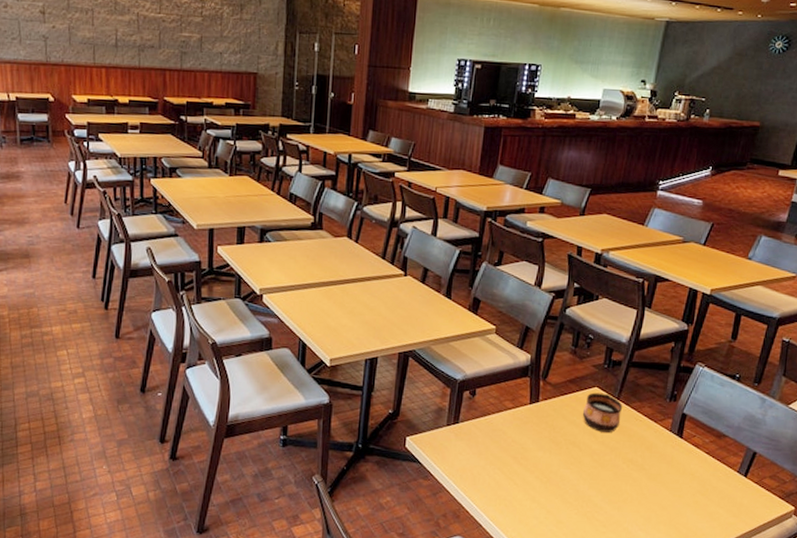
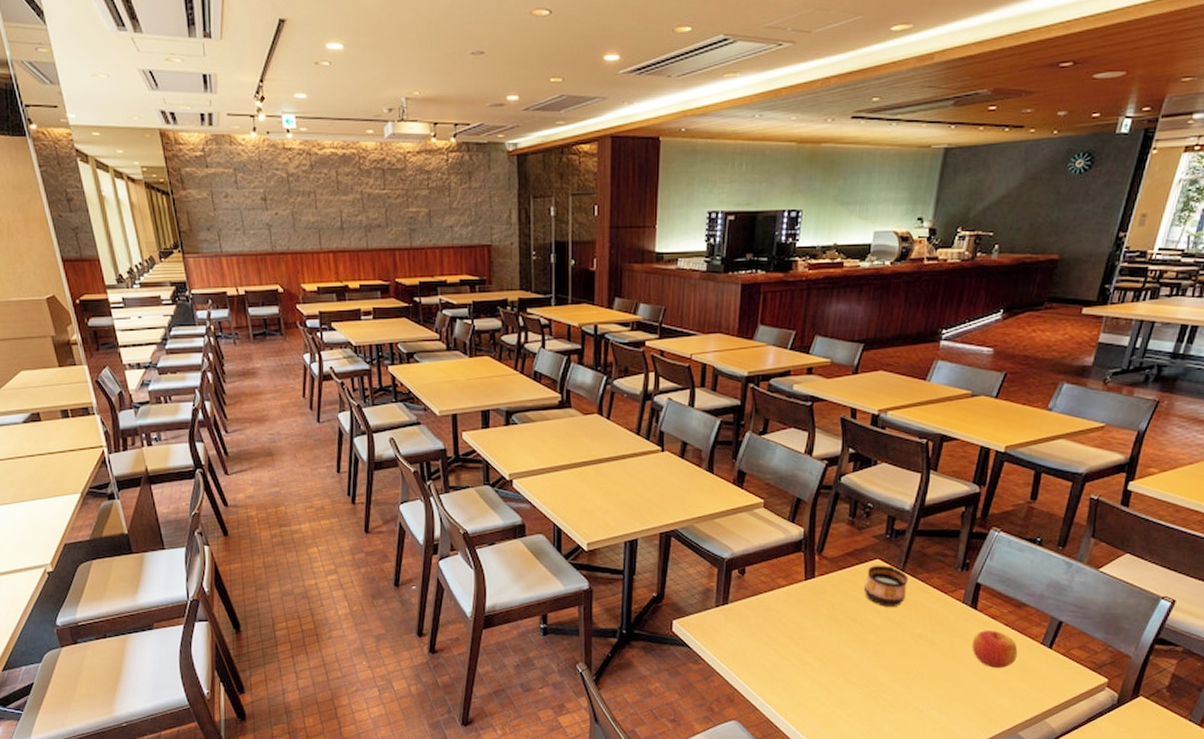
apple: none [676,458,717,494] -> present [971,630,1018,668]

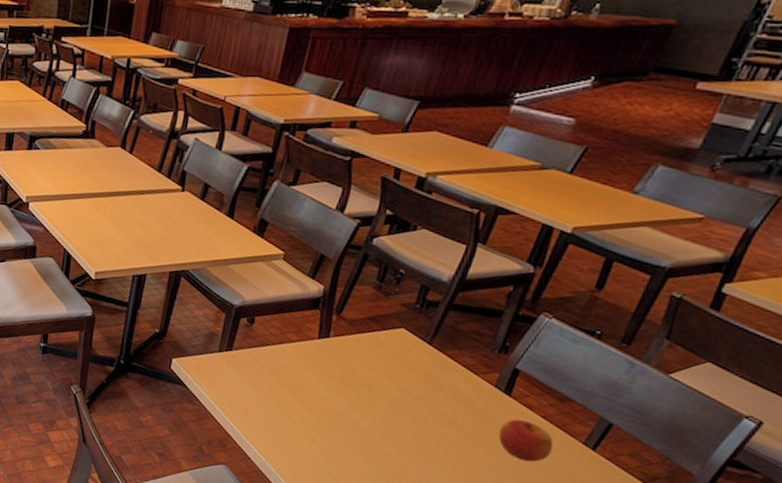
cup: present [863,565,909,607] -> none [382,333,436,380]

